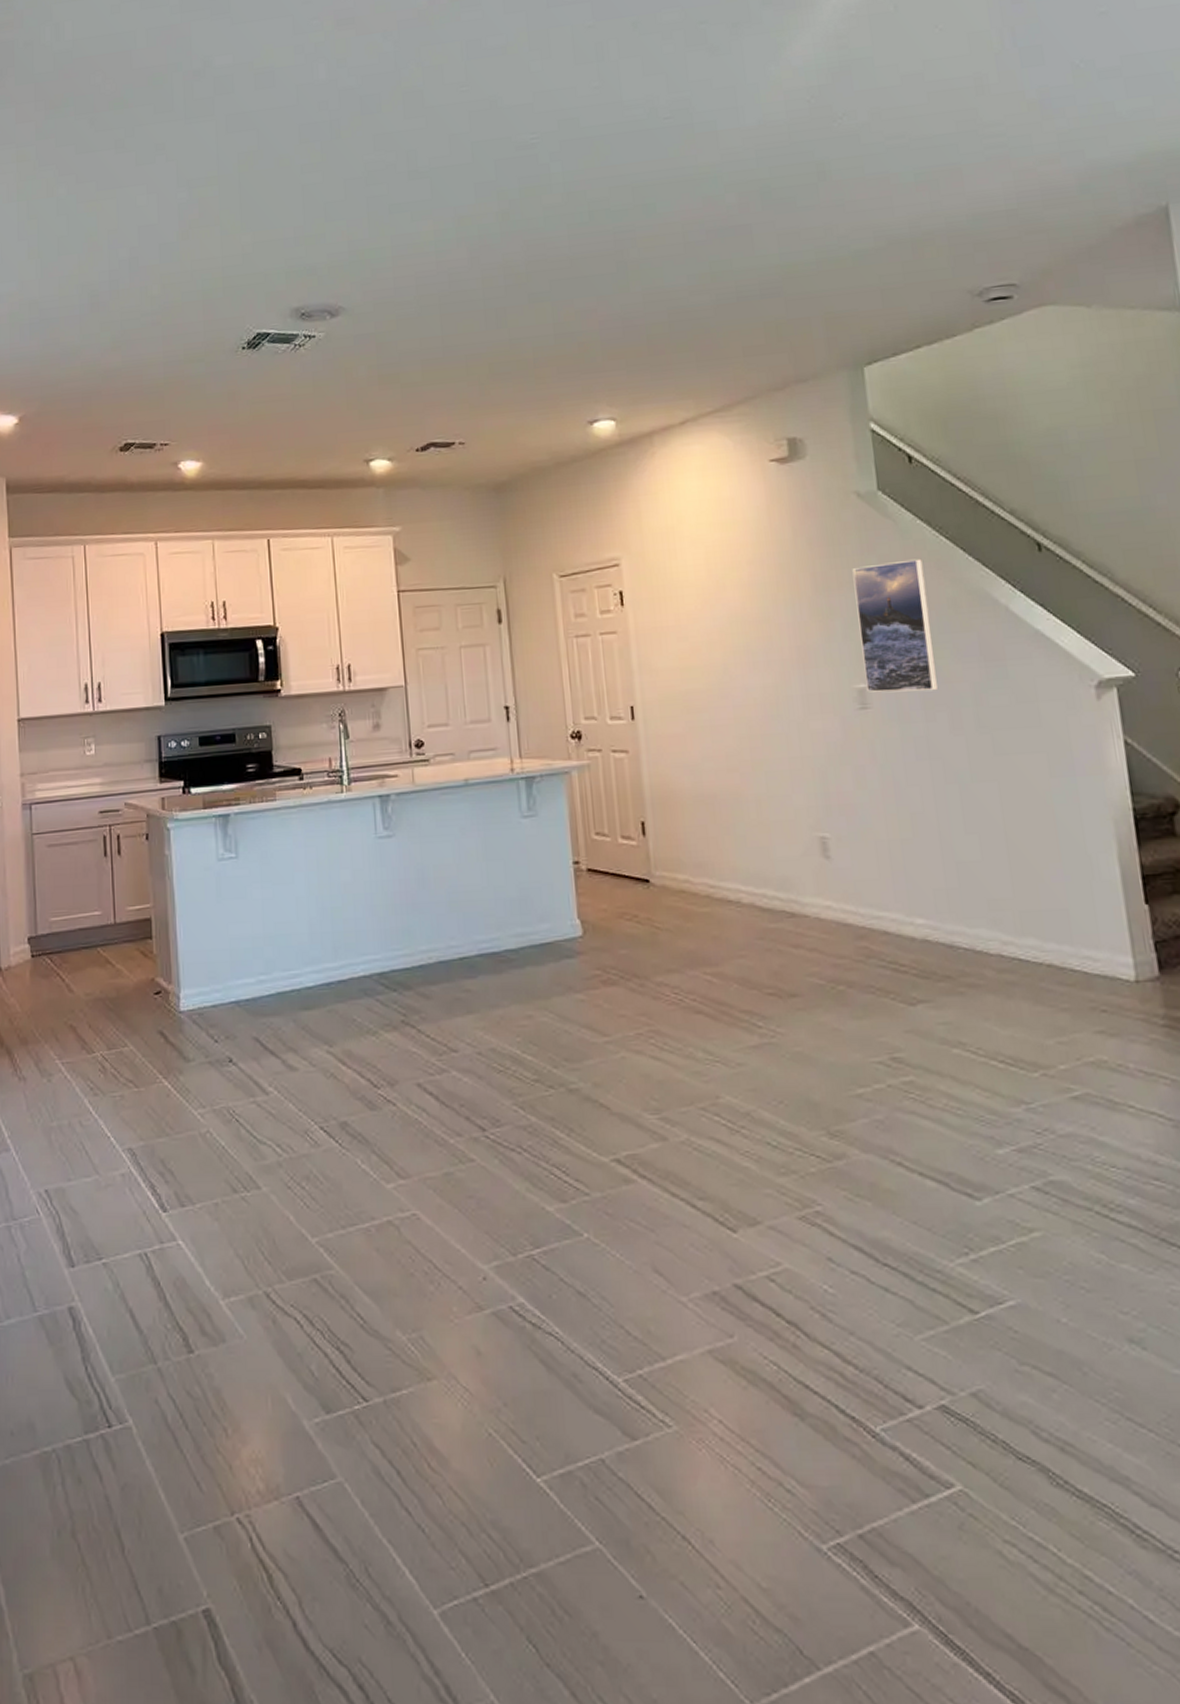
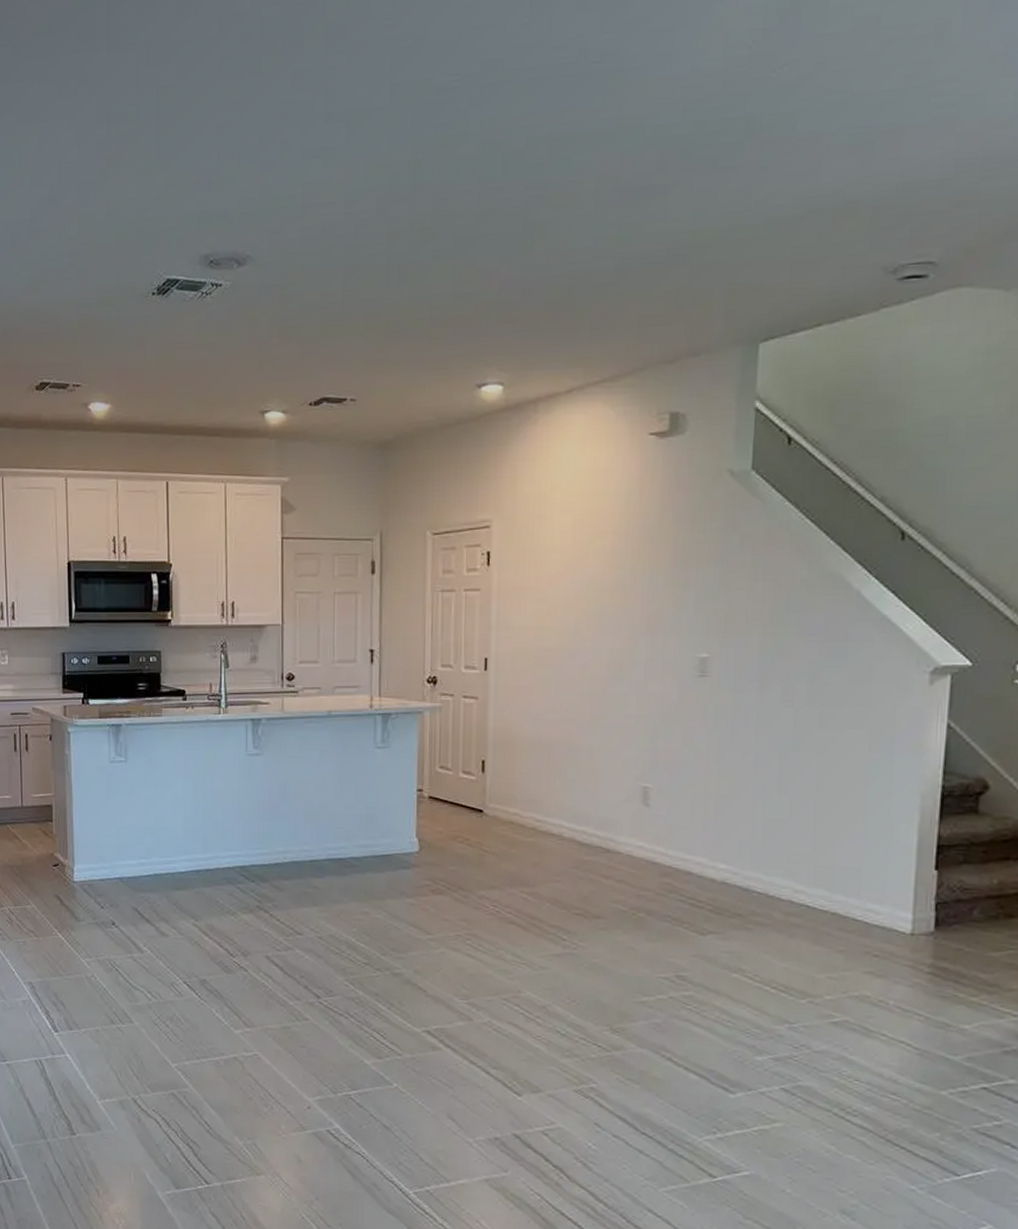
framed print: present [852,558,939,693] -> none [708,539,784,665]

